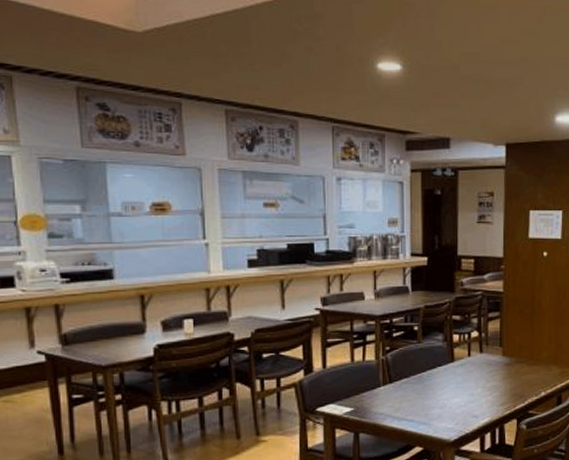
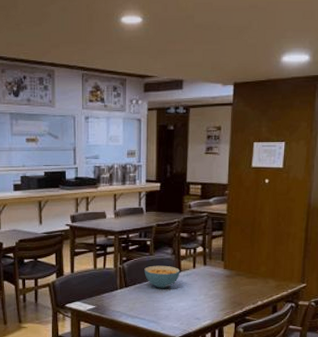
cereal bowl: none [411,354,454,382] -> present [144,265,181,288]

